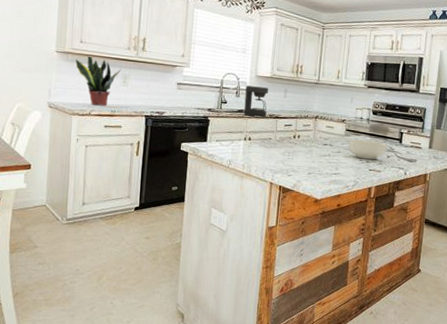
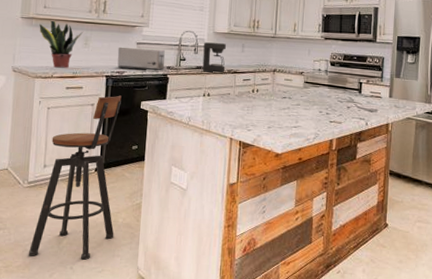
bar stool: none [69,136,161,296] -> present [29,95,122,260]
toaster: none [157,86,206,113] -> present [117,46,165,71]
bowl: present [348,139,388,160] -> none [306,91,347,112]

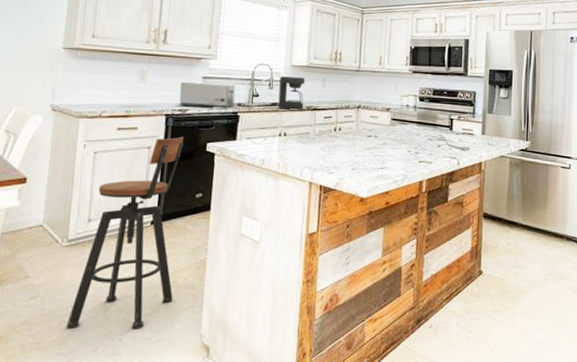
potted plant: present [39,19,83,68] -> none [85,50,138,107]

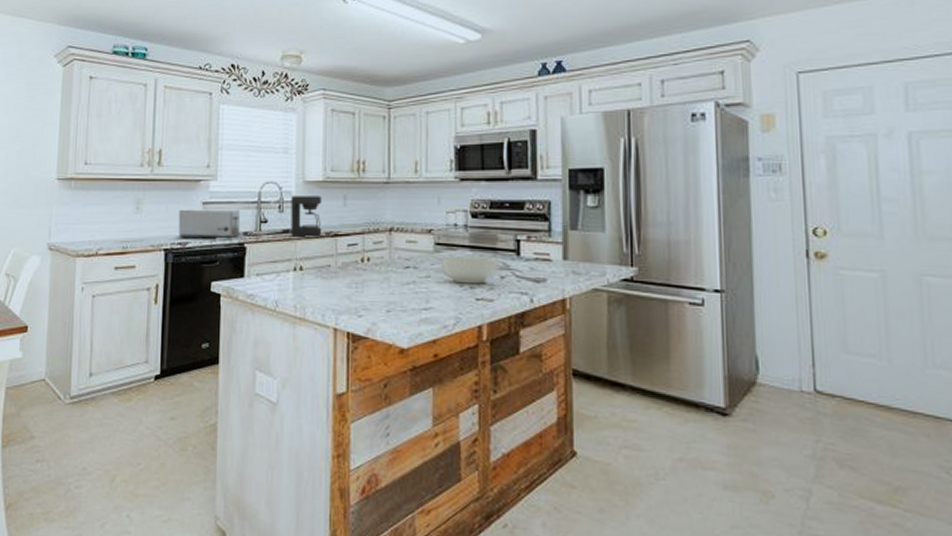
bar stool: present [67,136,184,329] -> none [73,274,186,505]
bowl: none [394,129,438,151] -> present [439,256,499,284]

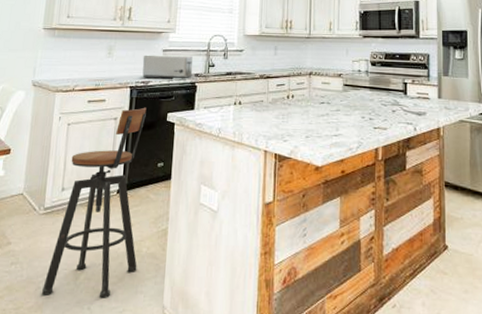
bar stool: none [73,274,186,505] -> present [42,107,147,298]
coffee maker: present [290,196,322,237] -> none [232,46,257,79]
bowl: present [439,256,499,284] -> none [346,95,392,116]

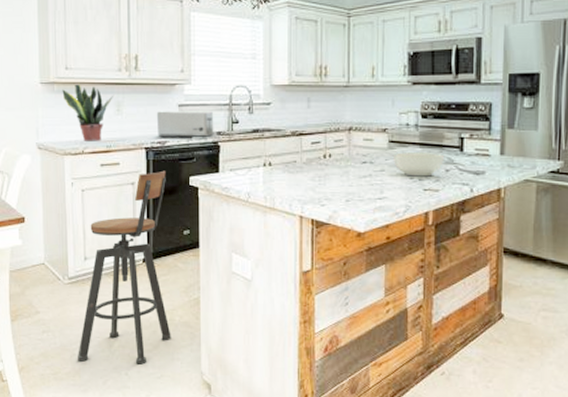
potted plant: none [61,29,106,80] -> present [62,82,113,142]
bowl: none [346,95,392,116] -> present [392,152,445,177]

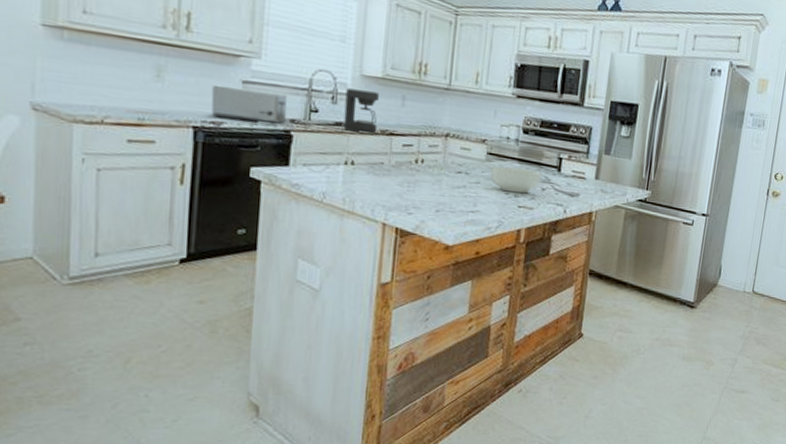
potted plant: present [62,82,113,142] -> none [75,33,152,112]
bar stool: present [78,170,171,365] -> none [76,156,219,384]
coffee maker: none [260,99,288,136] -> present [343,88,379,134]

